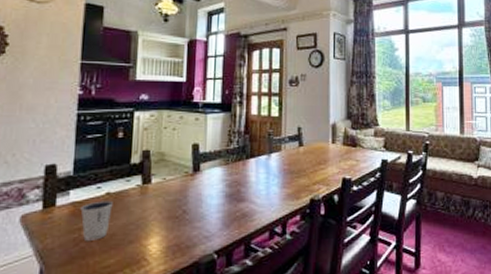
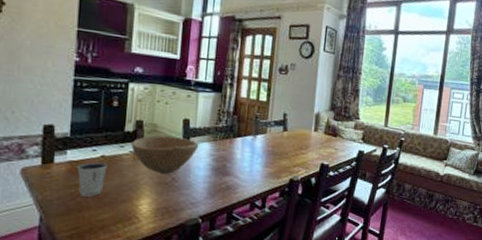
bowl: none [138,163,210,208] -> present [131,135,199,175]

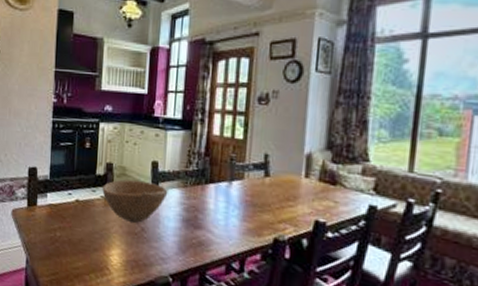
dixie cup: present [77,162,107,197] -> none [55,206,81,242]

